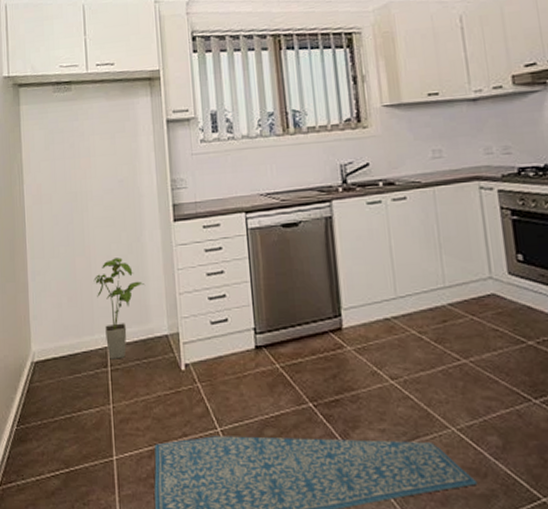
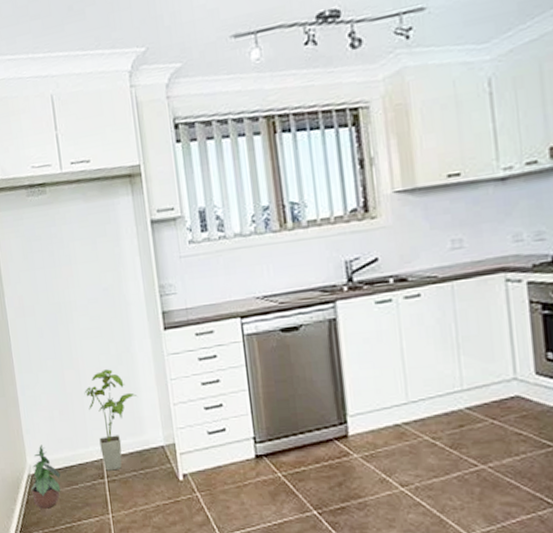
potted plant: none [32,331,64,398] -> present [30,445,61,509]

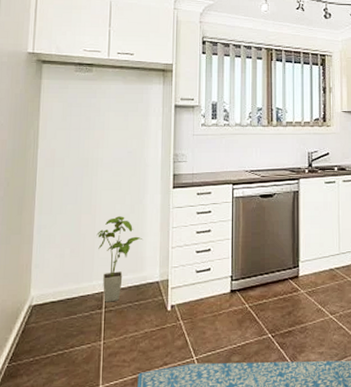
potted plant: present [30,445,61,509] -> none [29,278,61,338]

